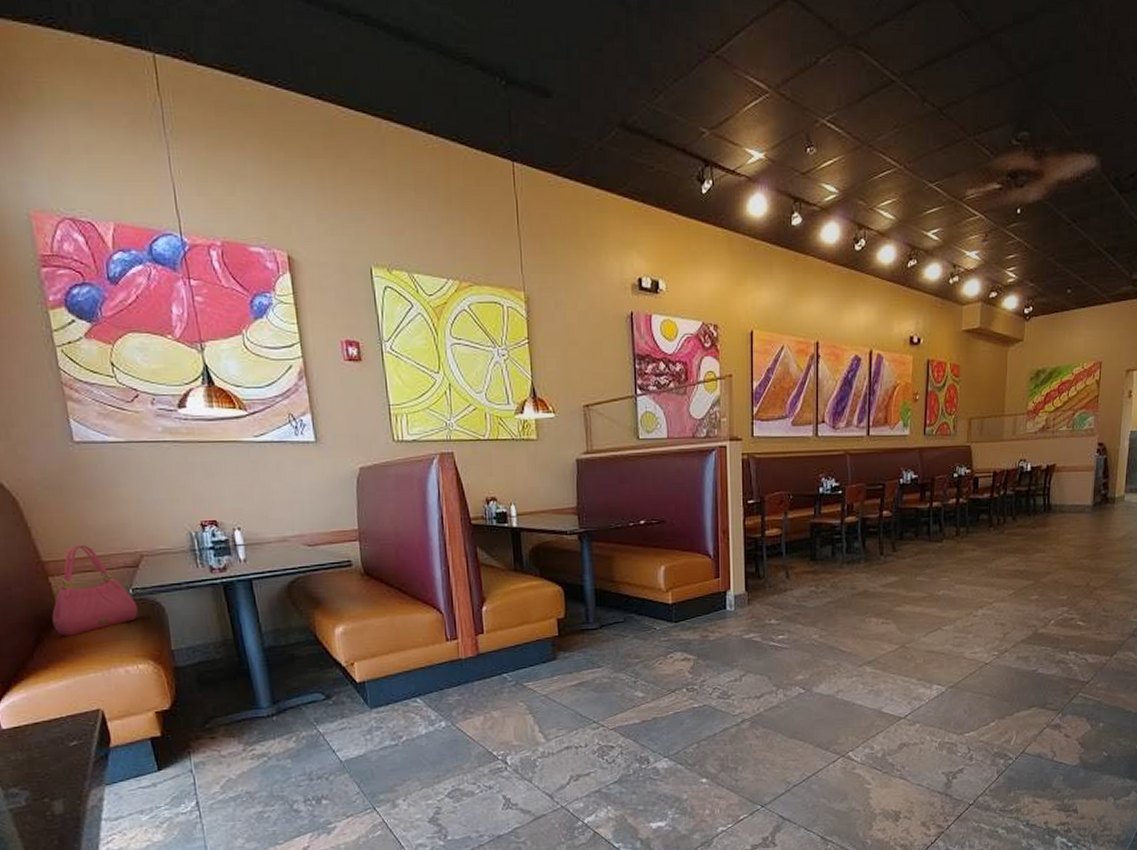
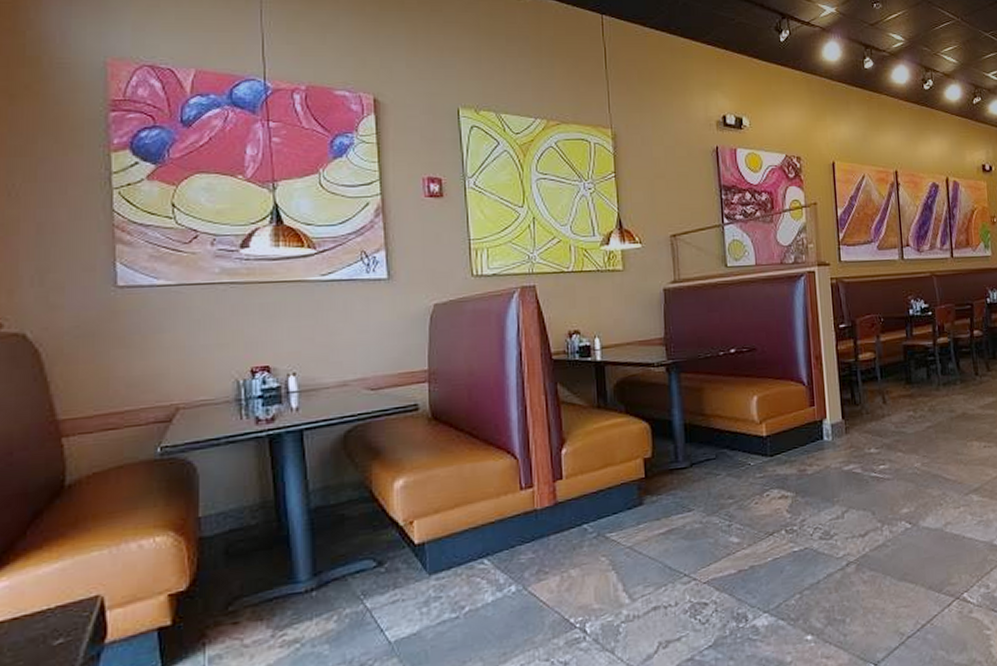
handbag: present [52,544,138,636] -> none [58,398,164,508]

